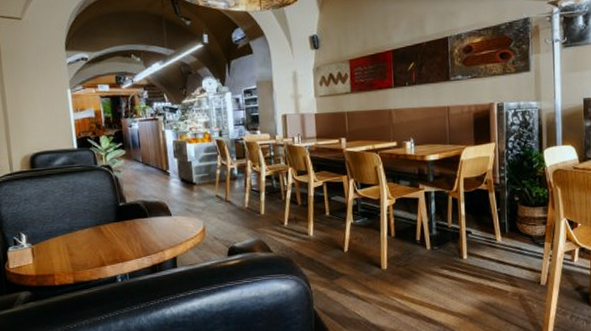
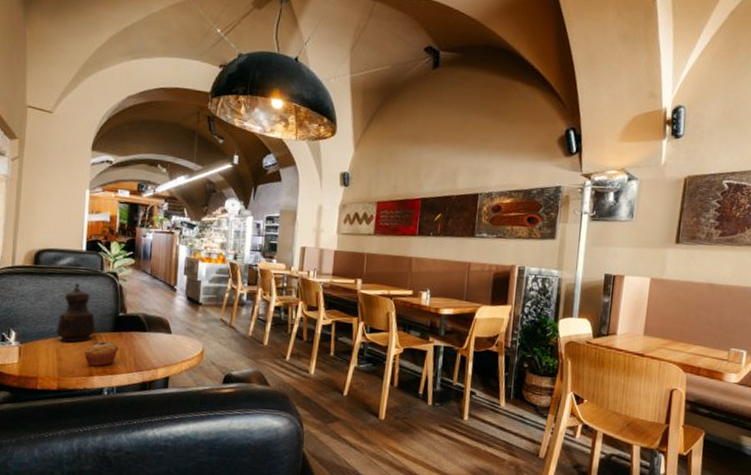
coffeepot: none [62,180,100,239] -> present [56,283,96,344]
muffin: none [93,232,124,257] -> present [84,341,118,367]

